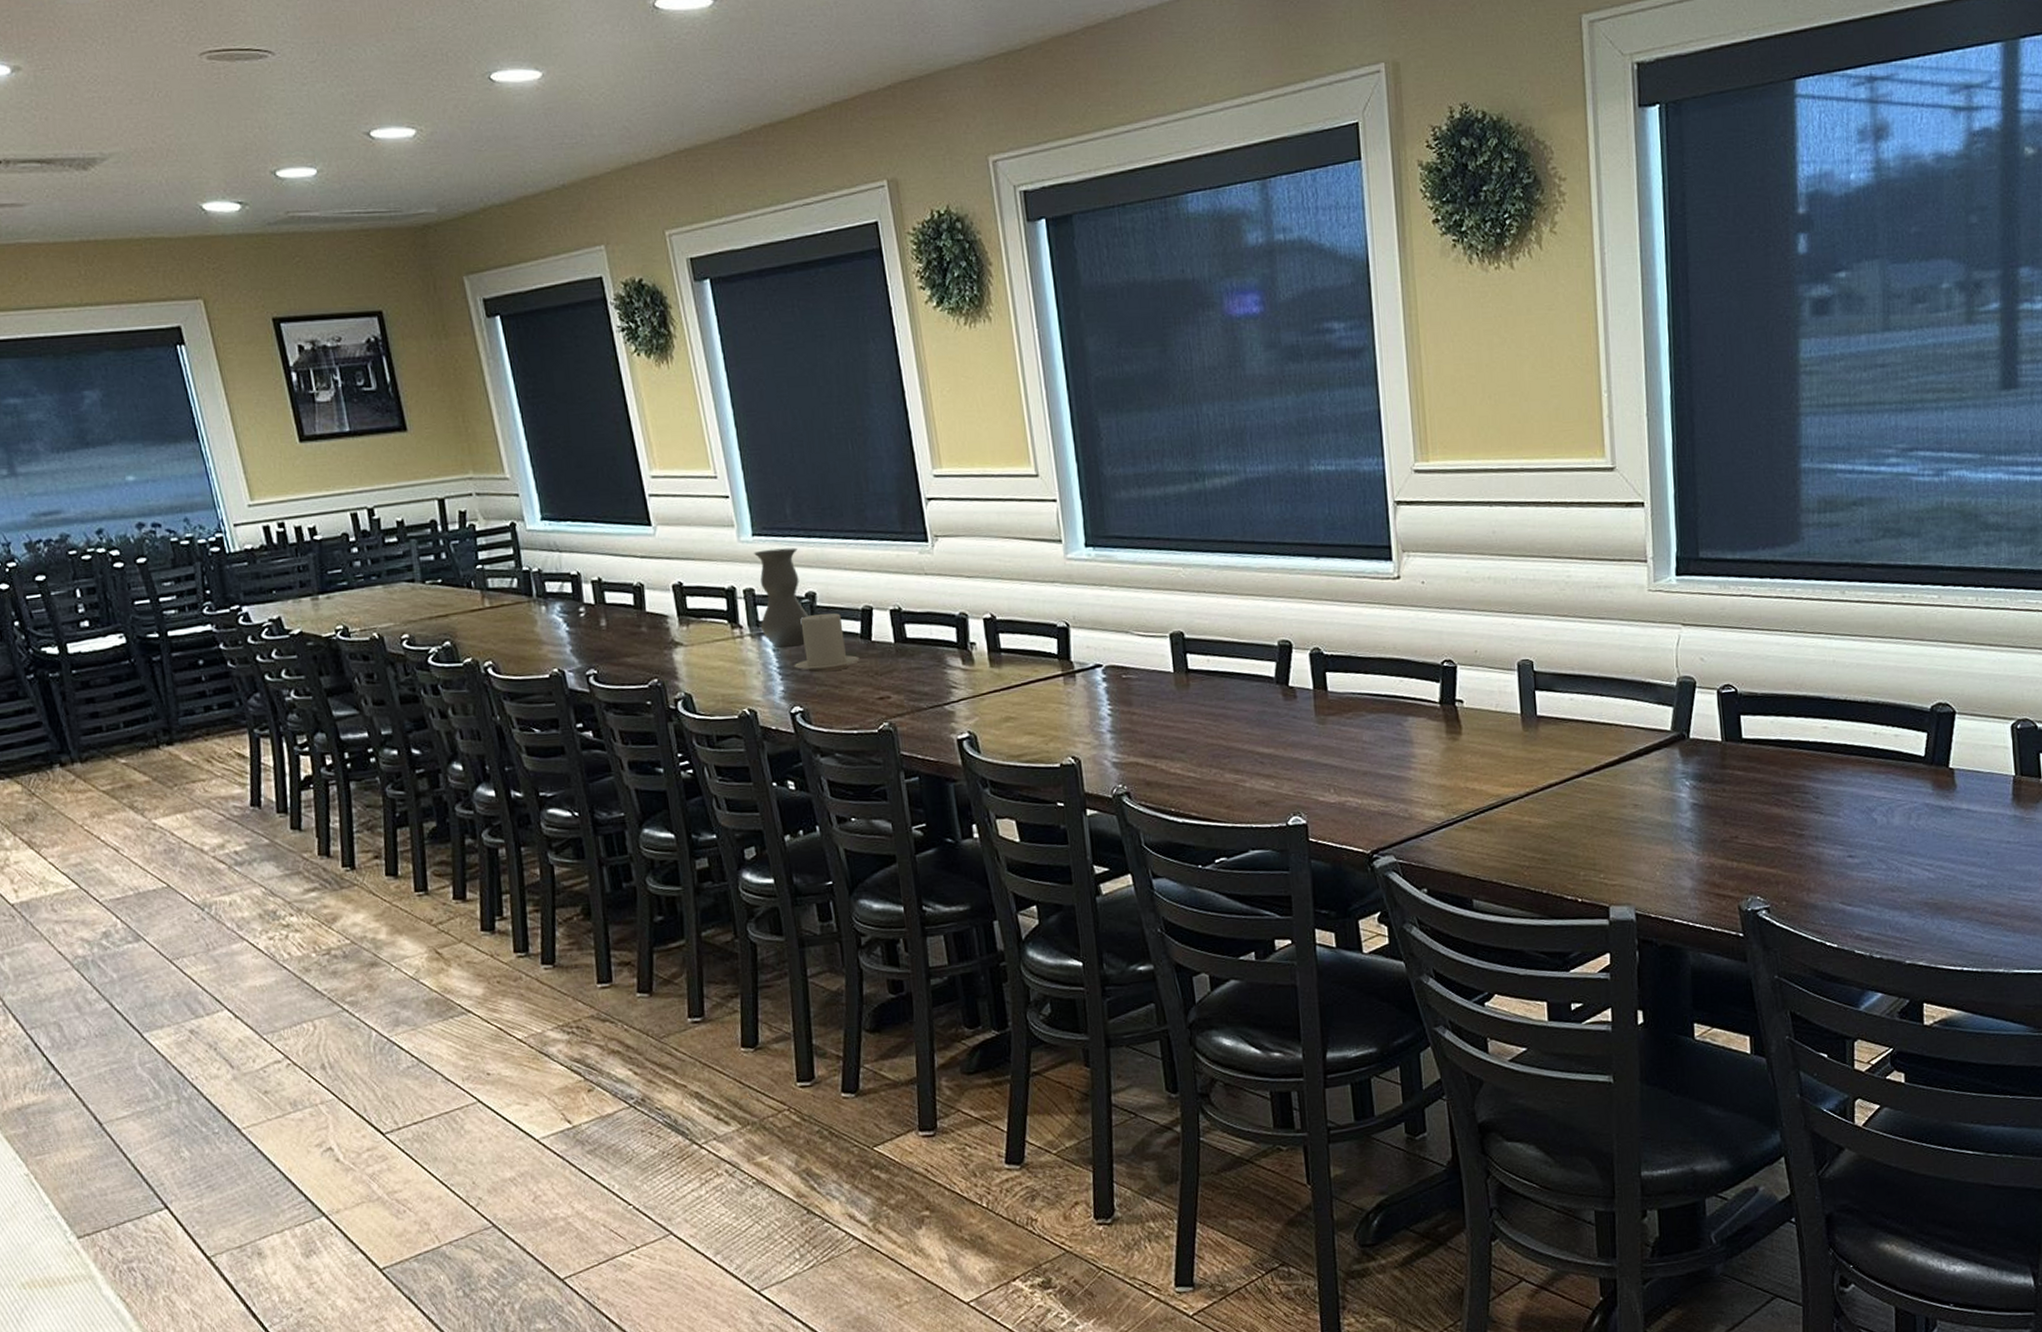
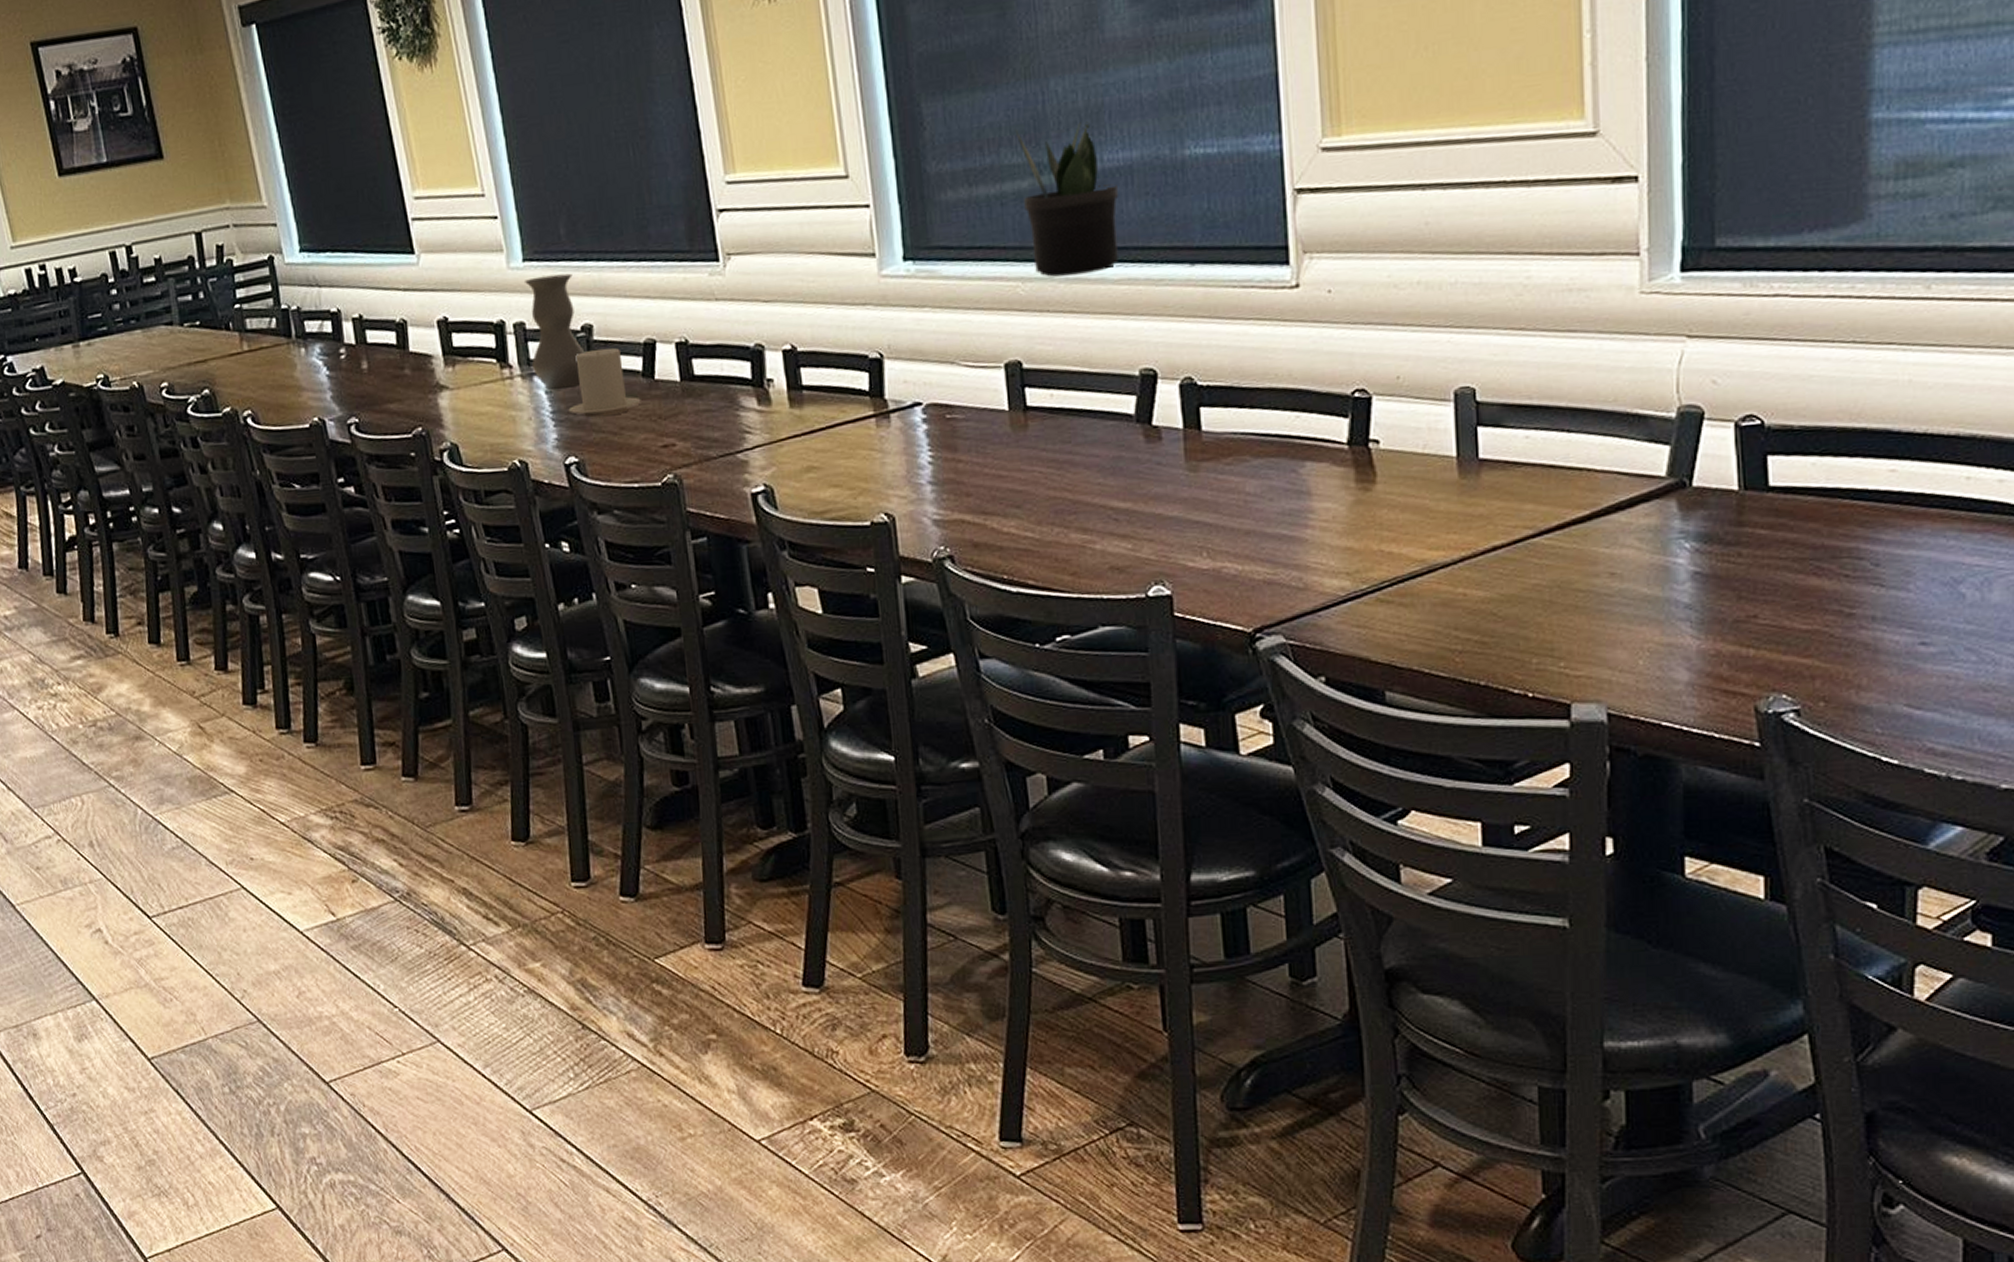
planter: none [1175,440,1260,565] -> present [1014,121,1119,278]

